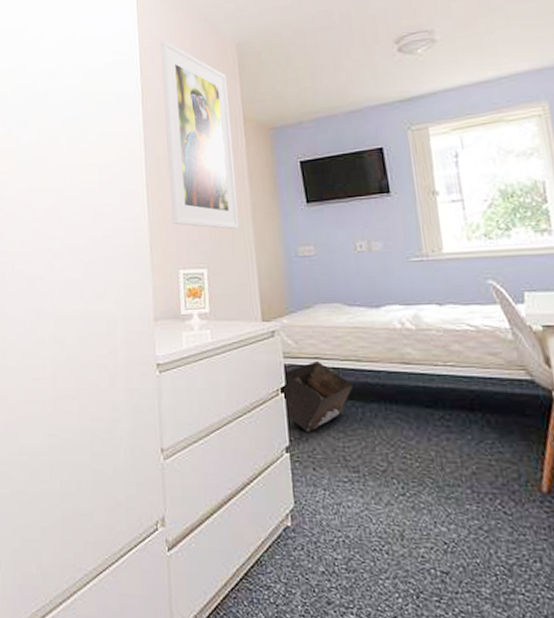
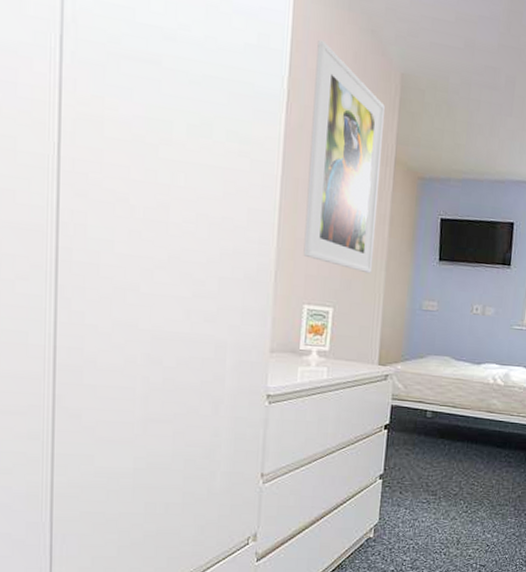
storage bin: present [282,362,354,433] -> none [384,405,447,464]

